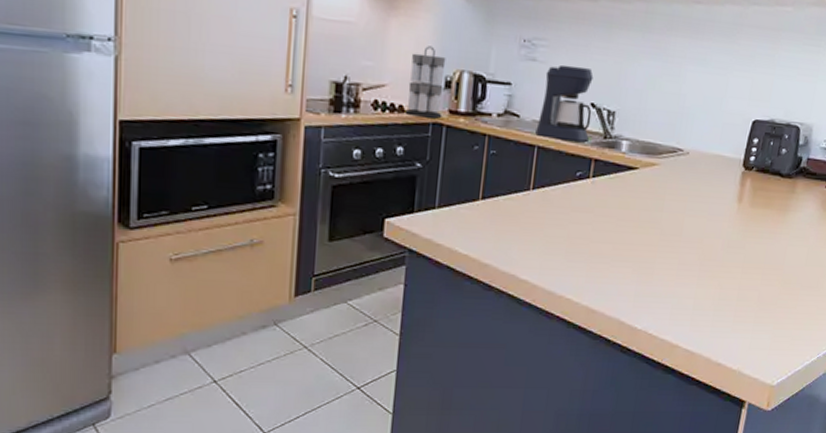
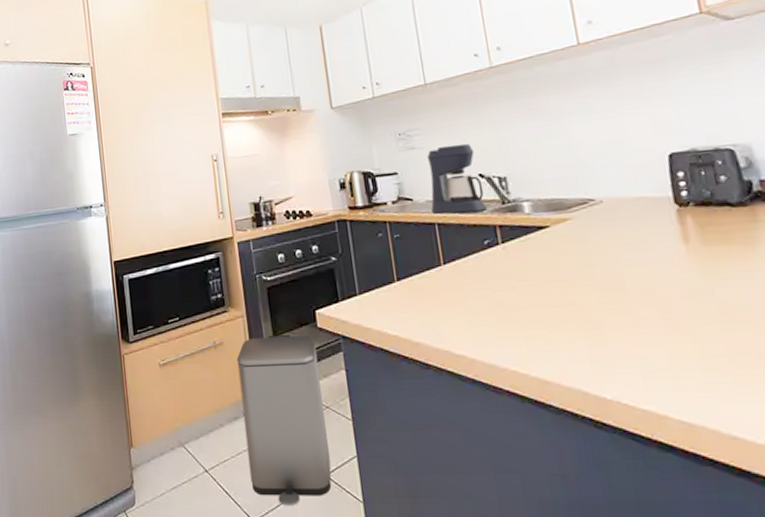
pedal bin: none [269,240,378,417] -> present [236,335,332,505]
spice rack: present [406,46,446,119] -> none [308,158,343,219]

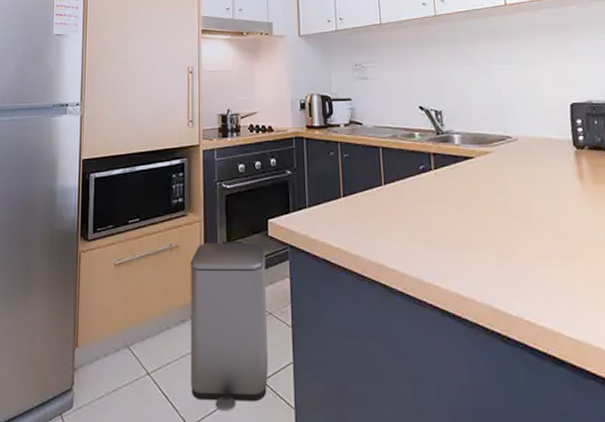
coffee maker: present [426,143,487,214] -> none [377,78,424,140]

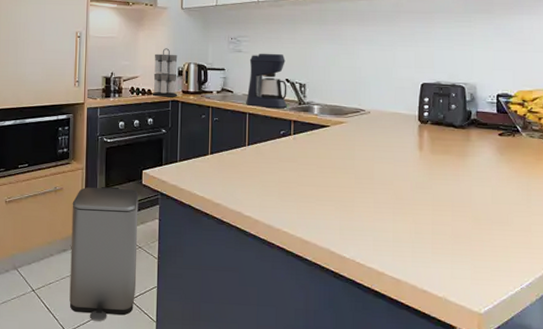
spice rack: none [273,79,301,134] -> present [153,48,178,97]
coffee maker: none [377,78,424,140] -> present [246,53,287,109]

